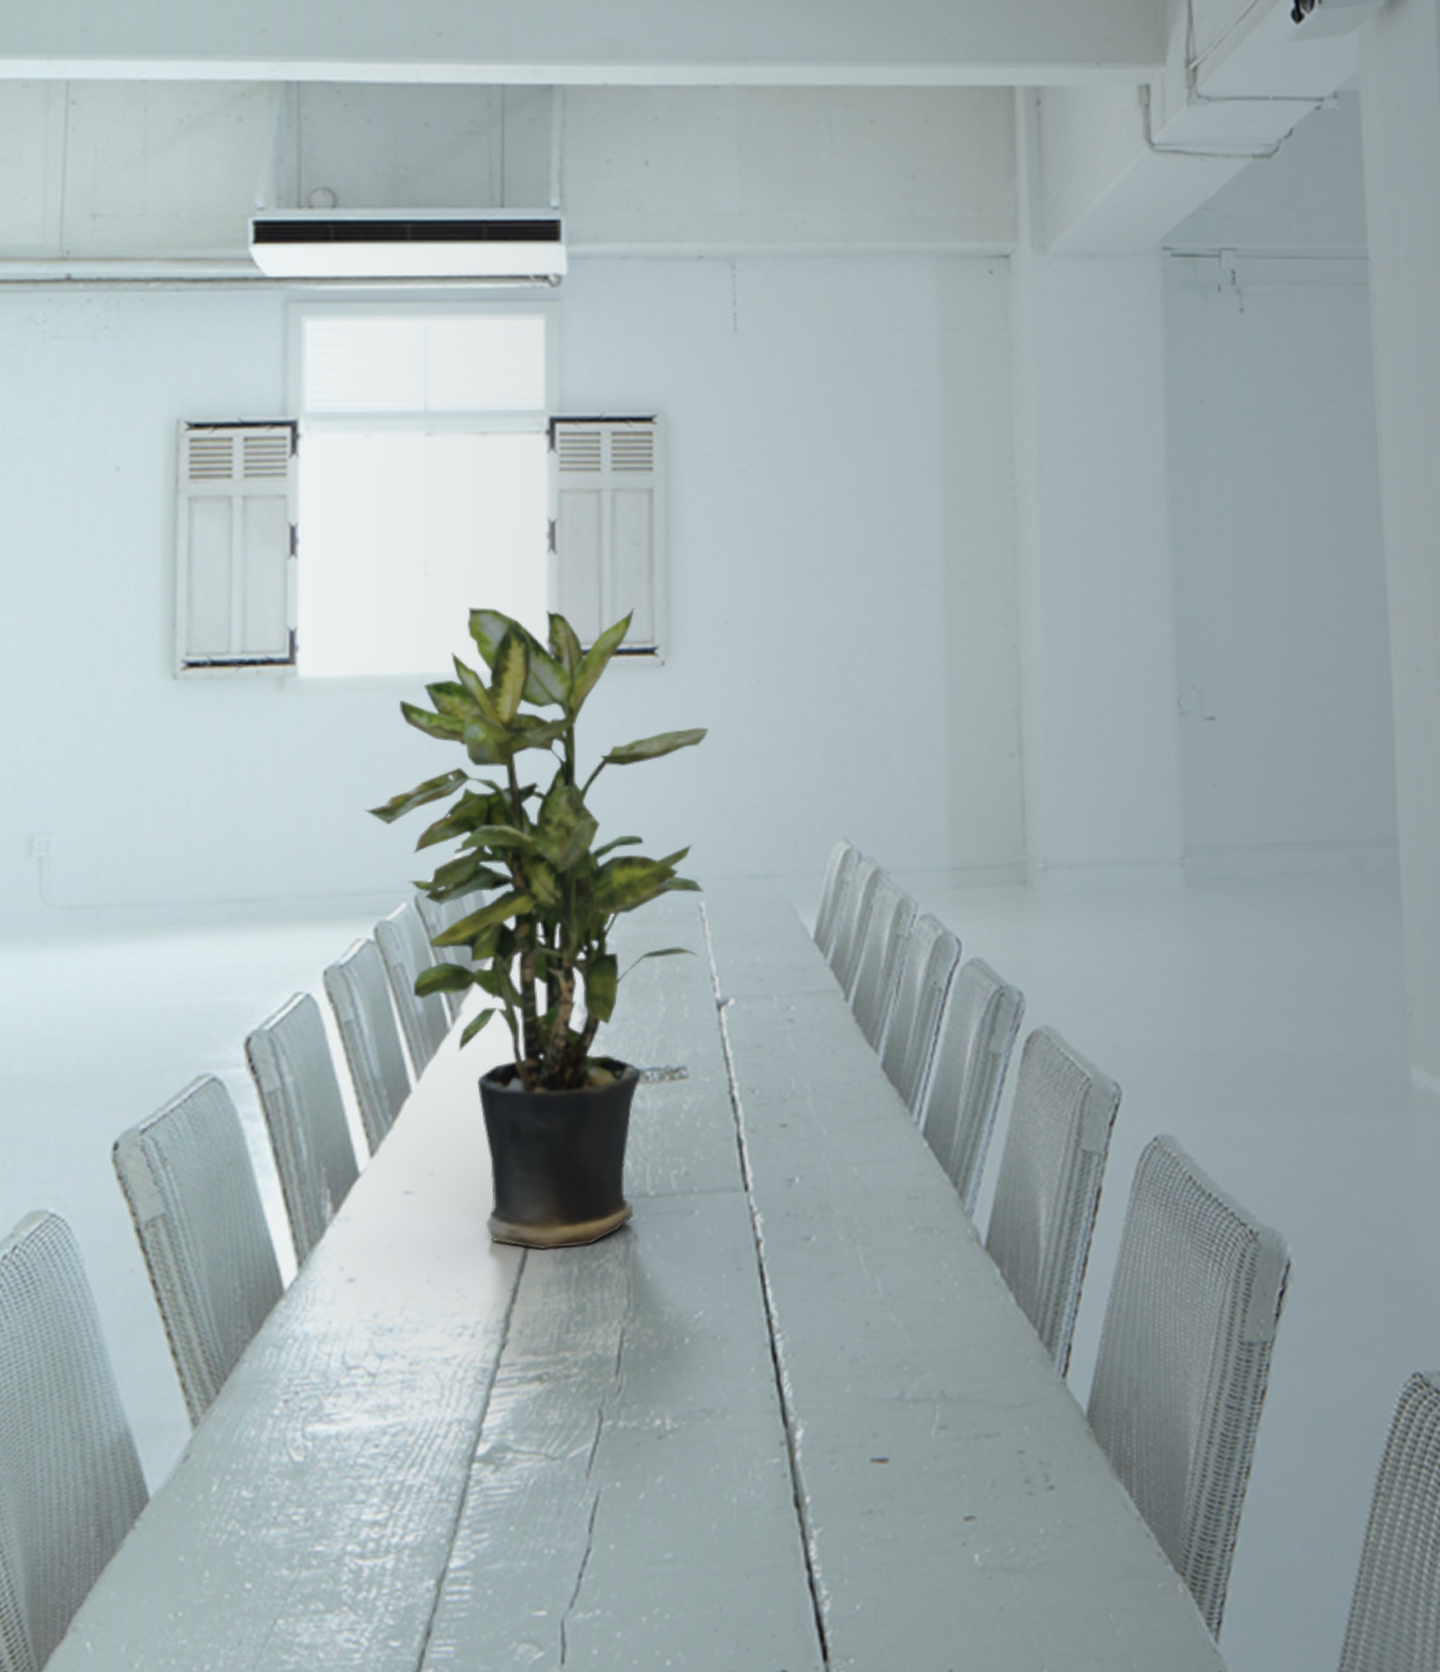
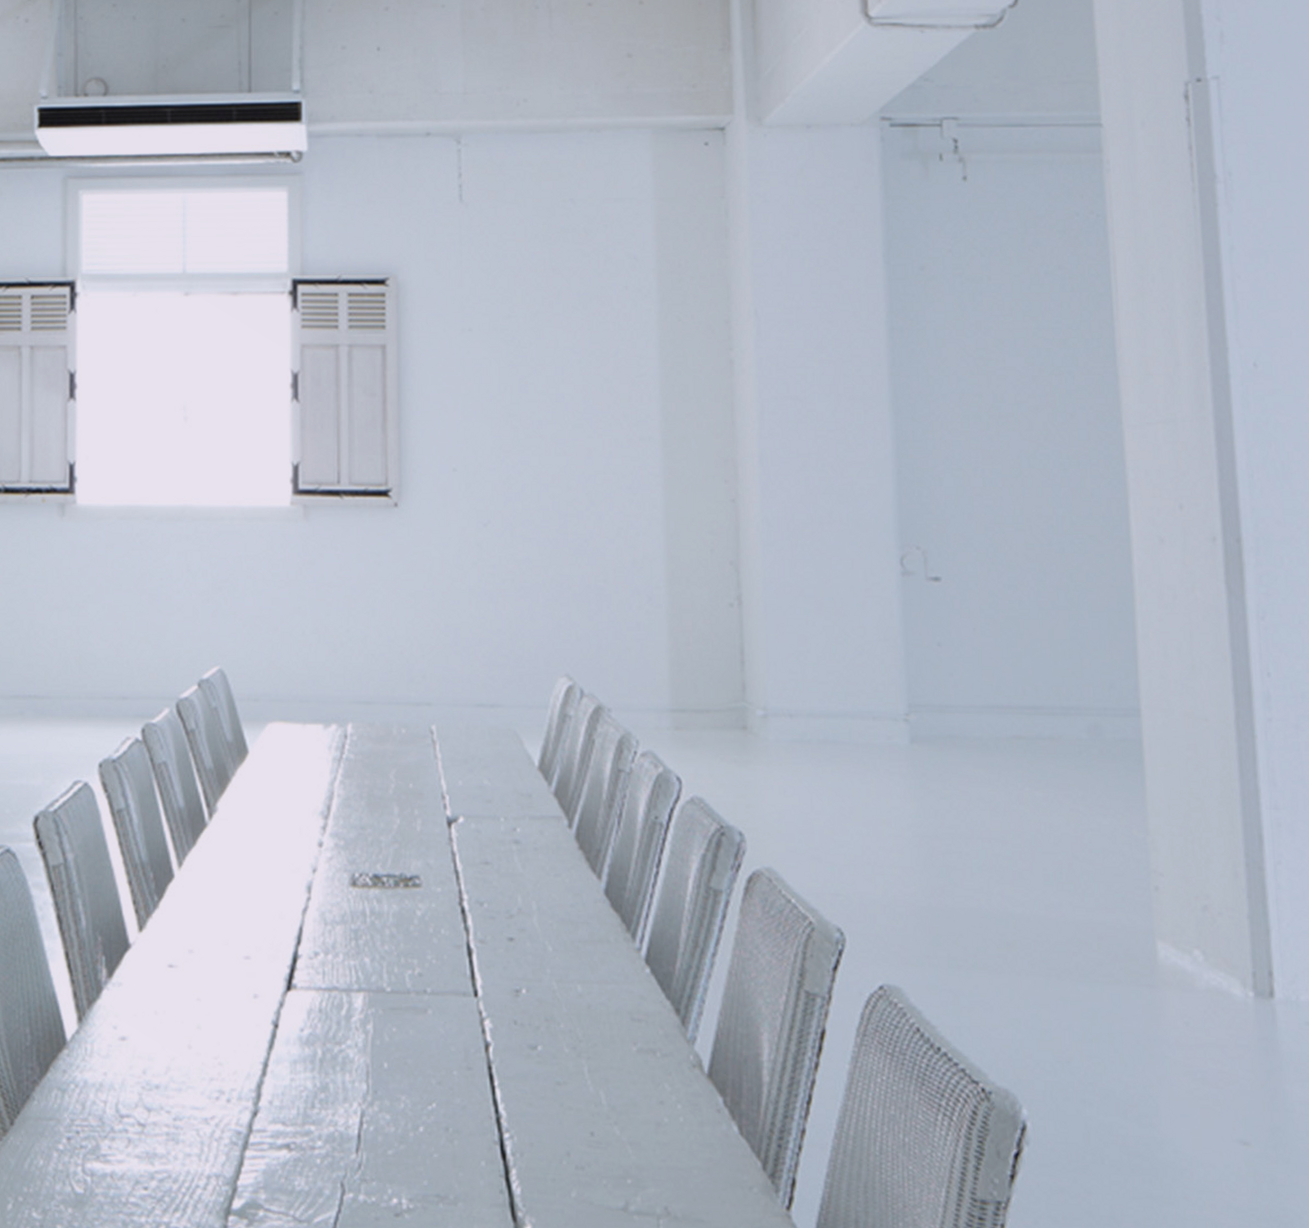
potted plant: present [365,606,709,1250] -> none [133,448,439,1031]

